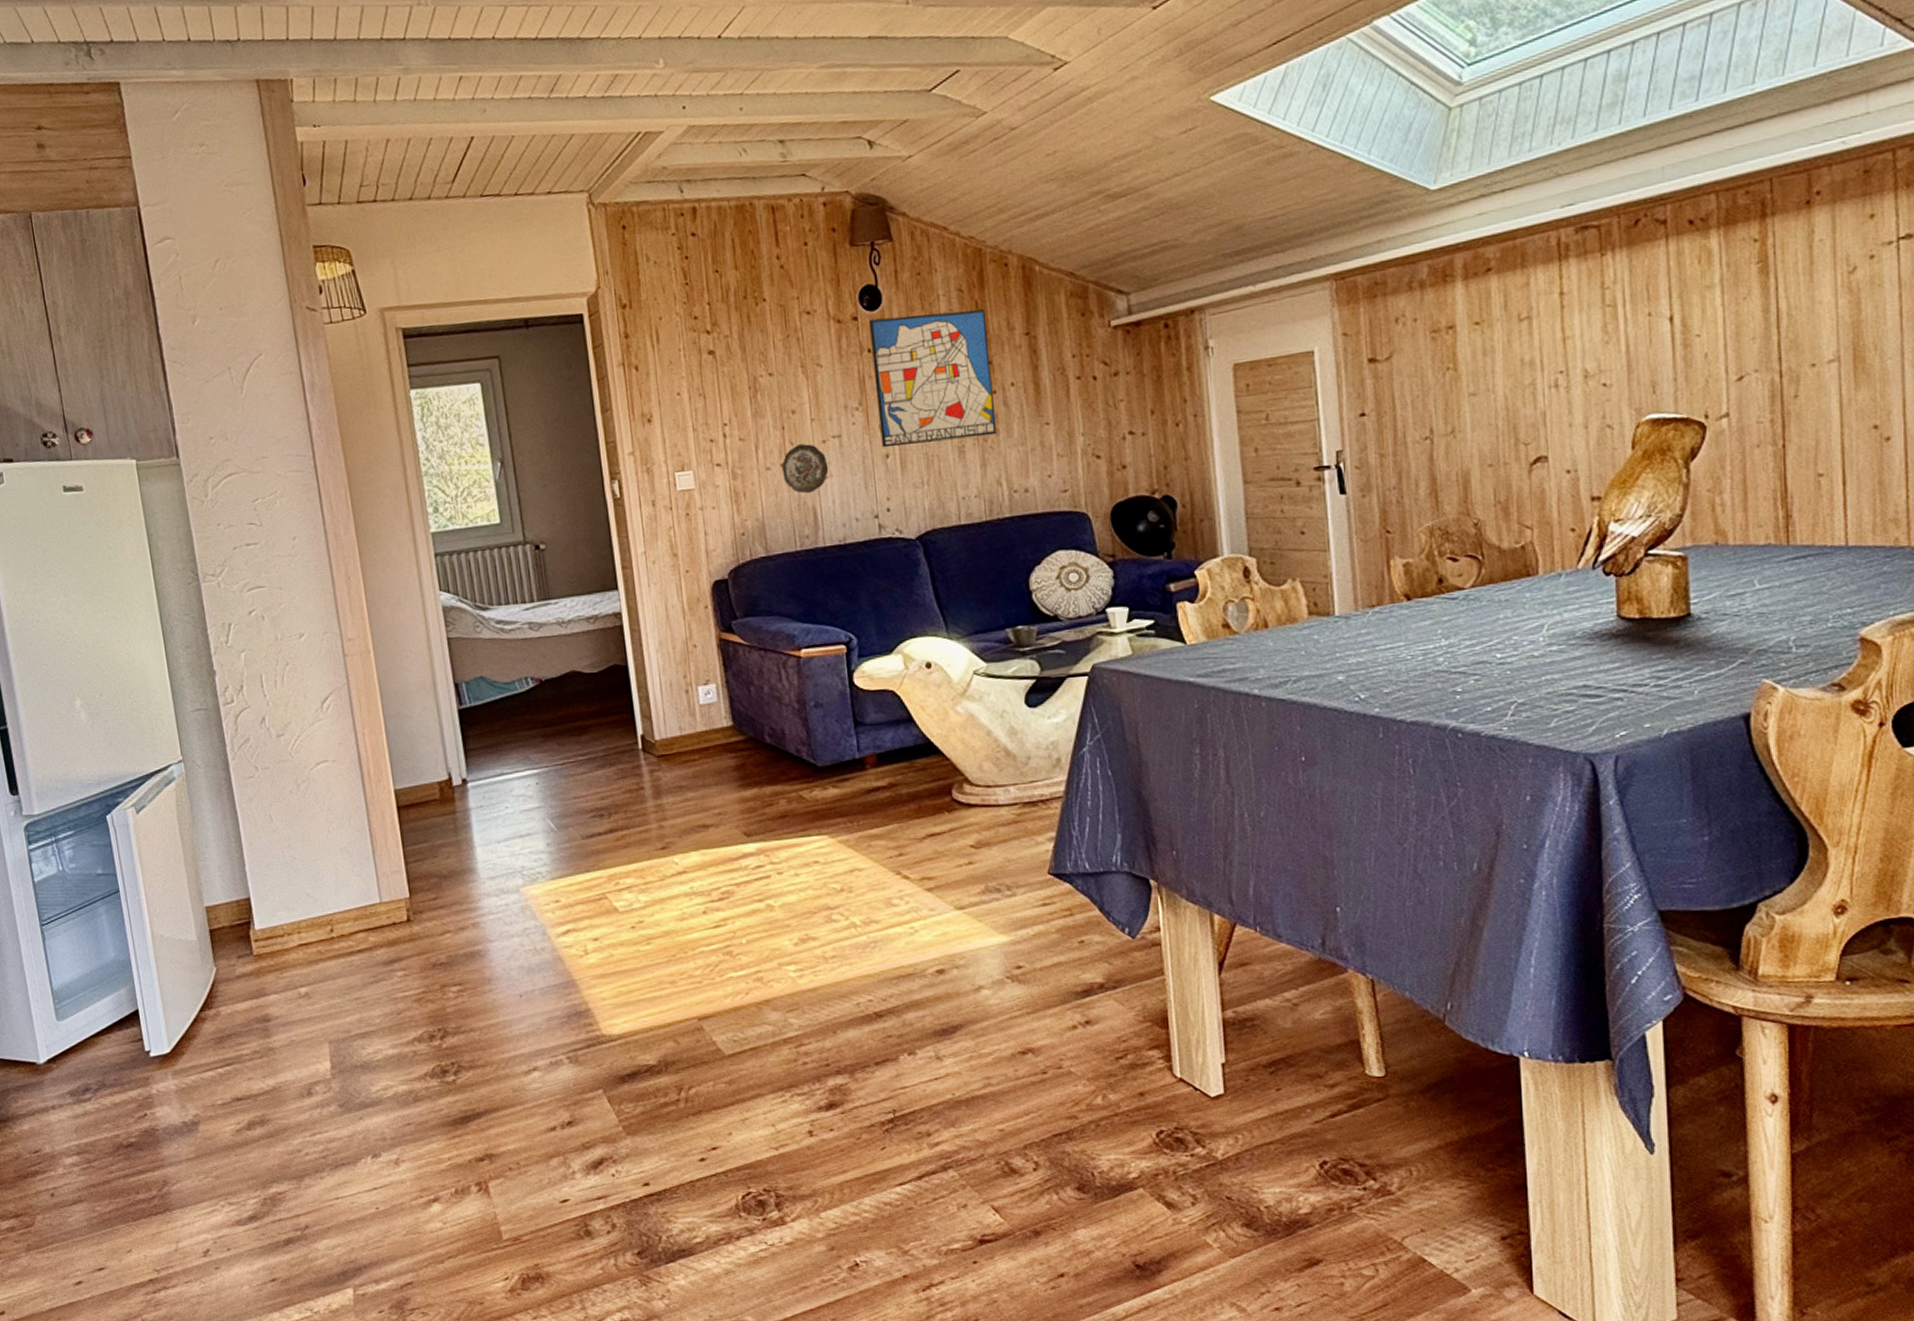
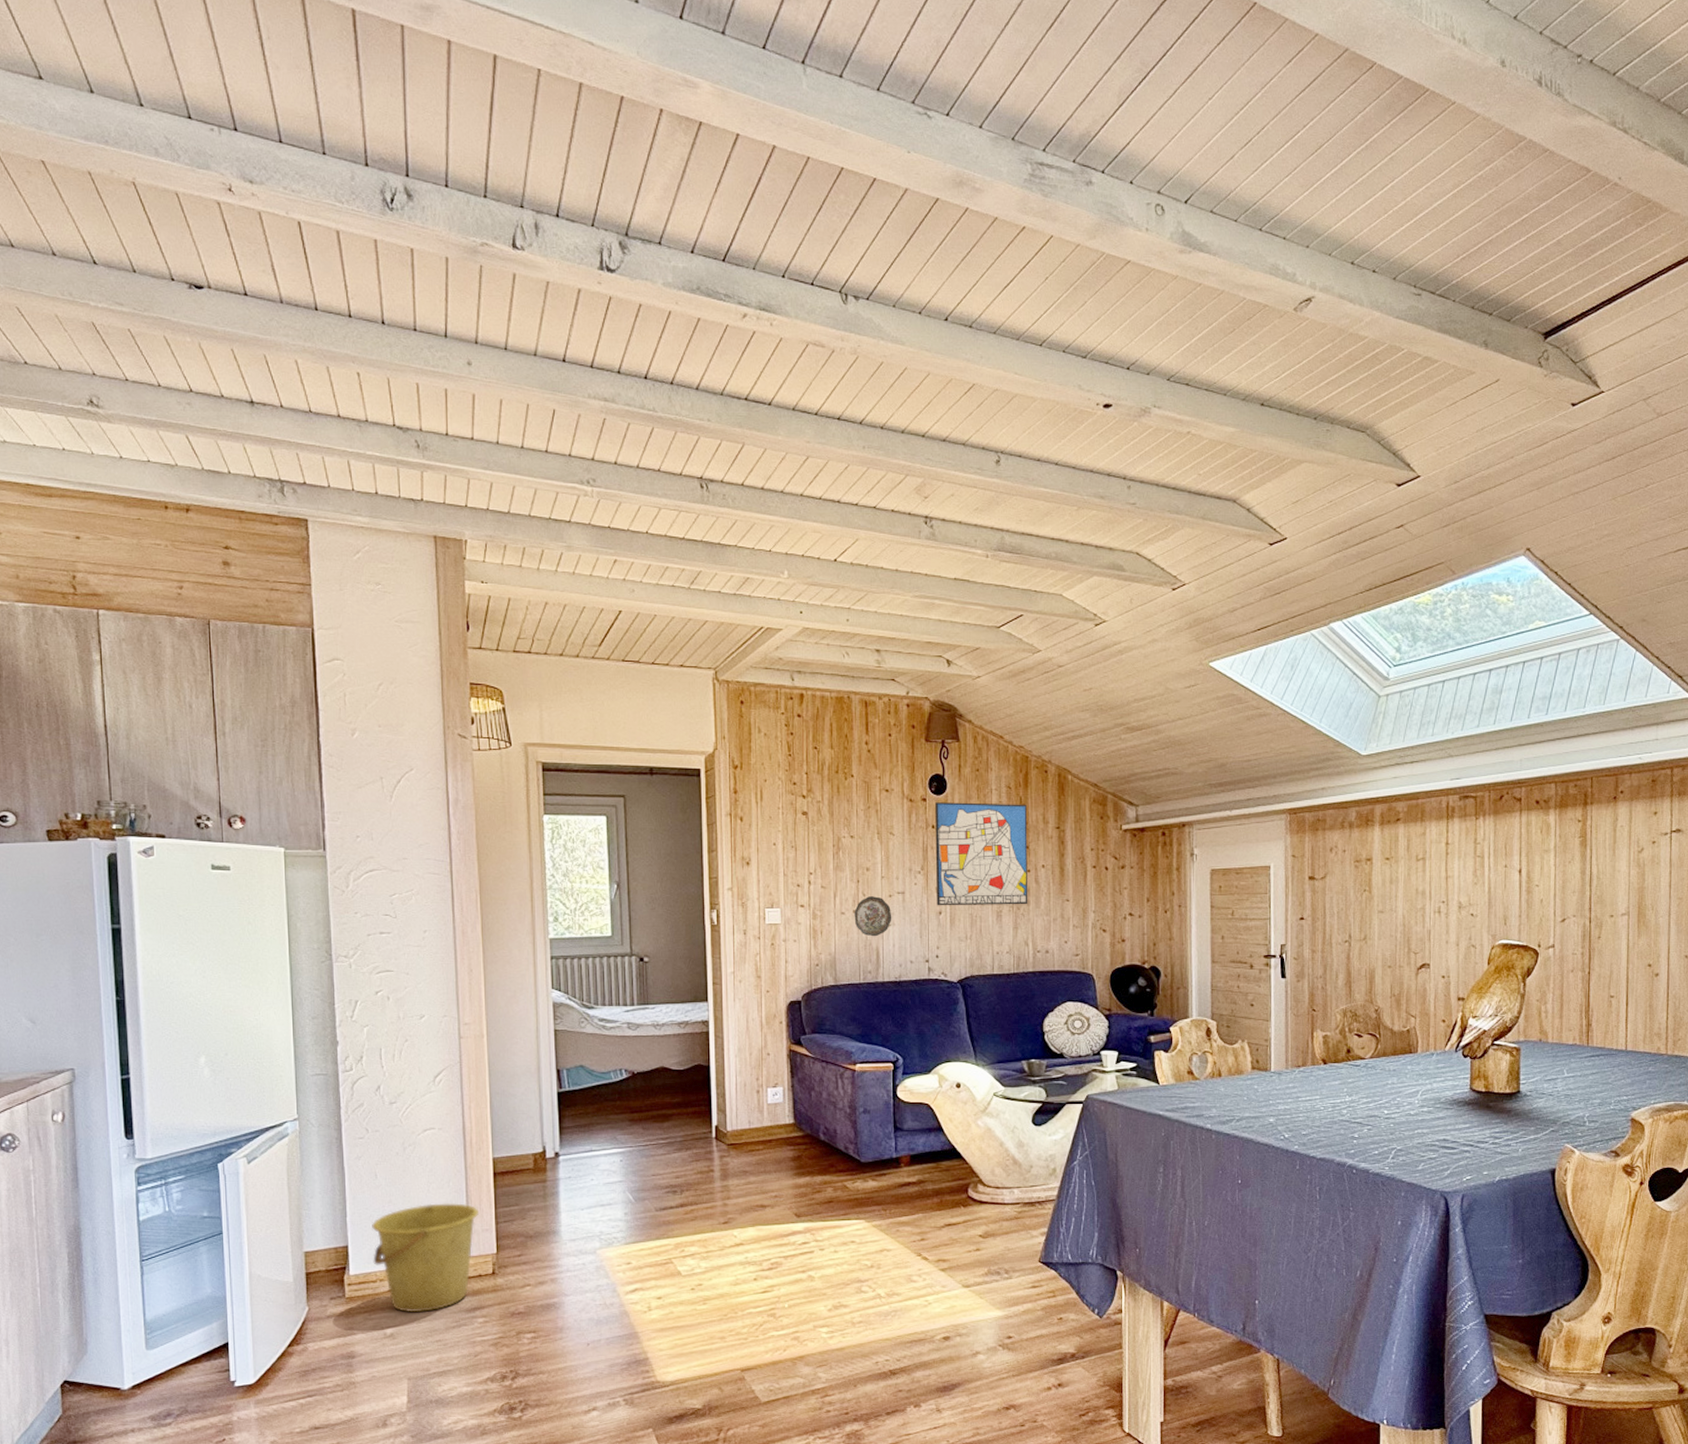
bucket: none [272,843,385,968] -> present [372,1203,478,1313]

